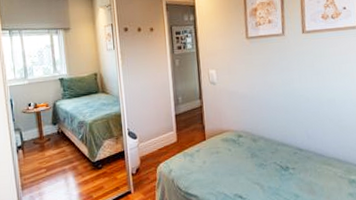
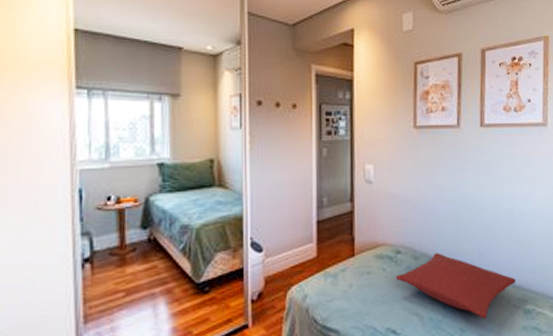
pillow: none [240,136,341,187] -> present [396,253,516,319]

